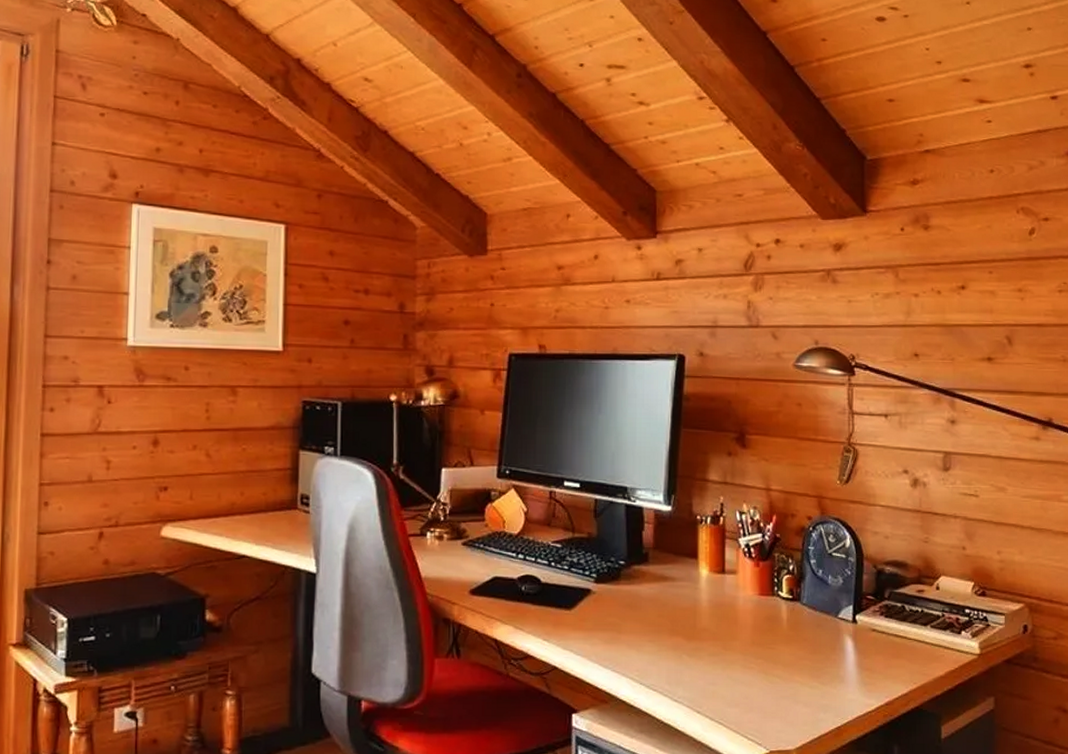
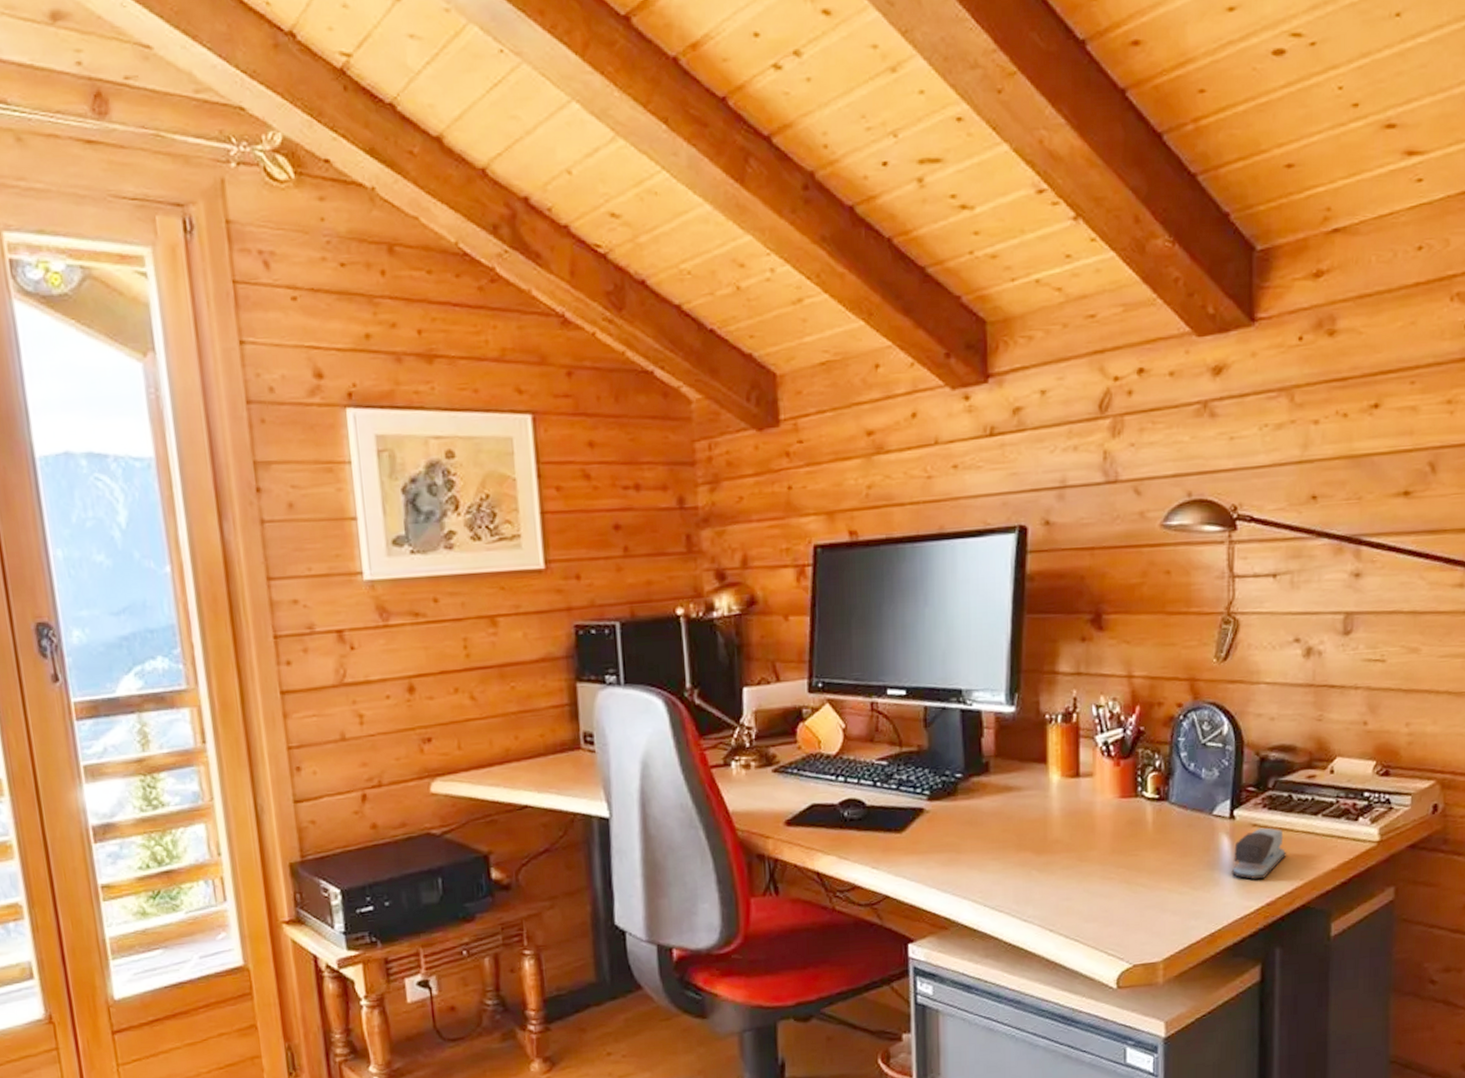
stapler: none [854,633,902,679] -> present [1231,827,1287,879]

